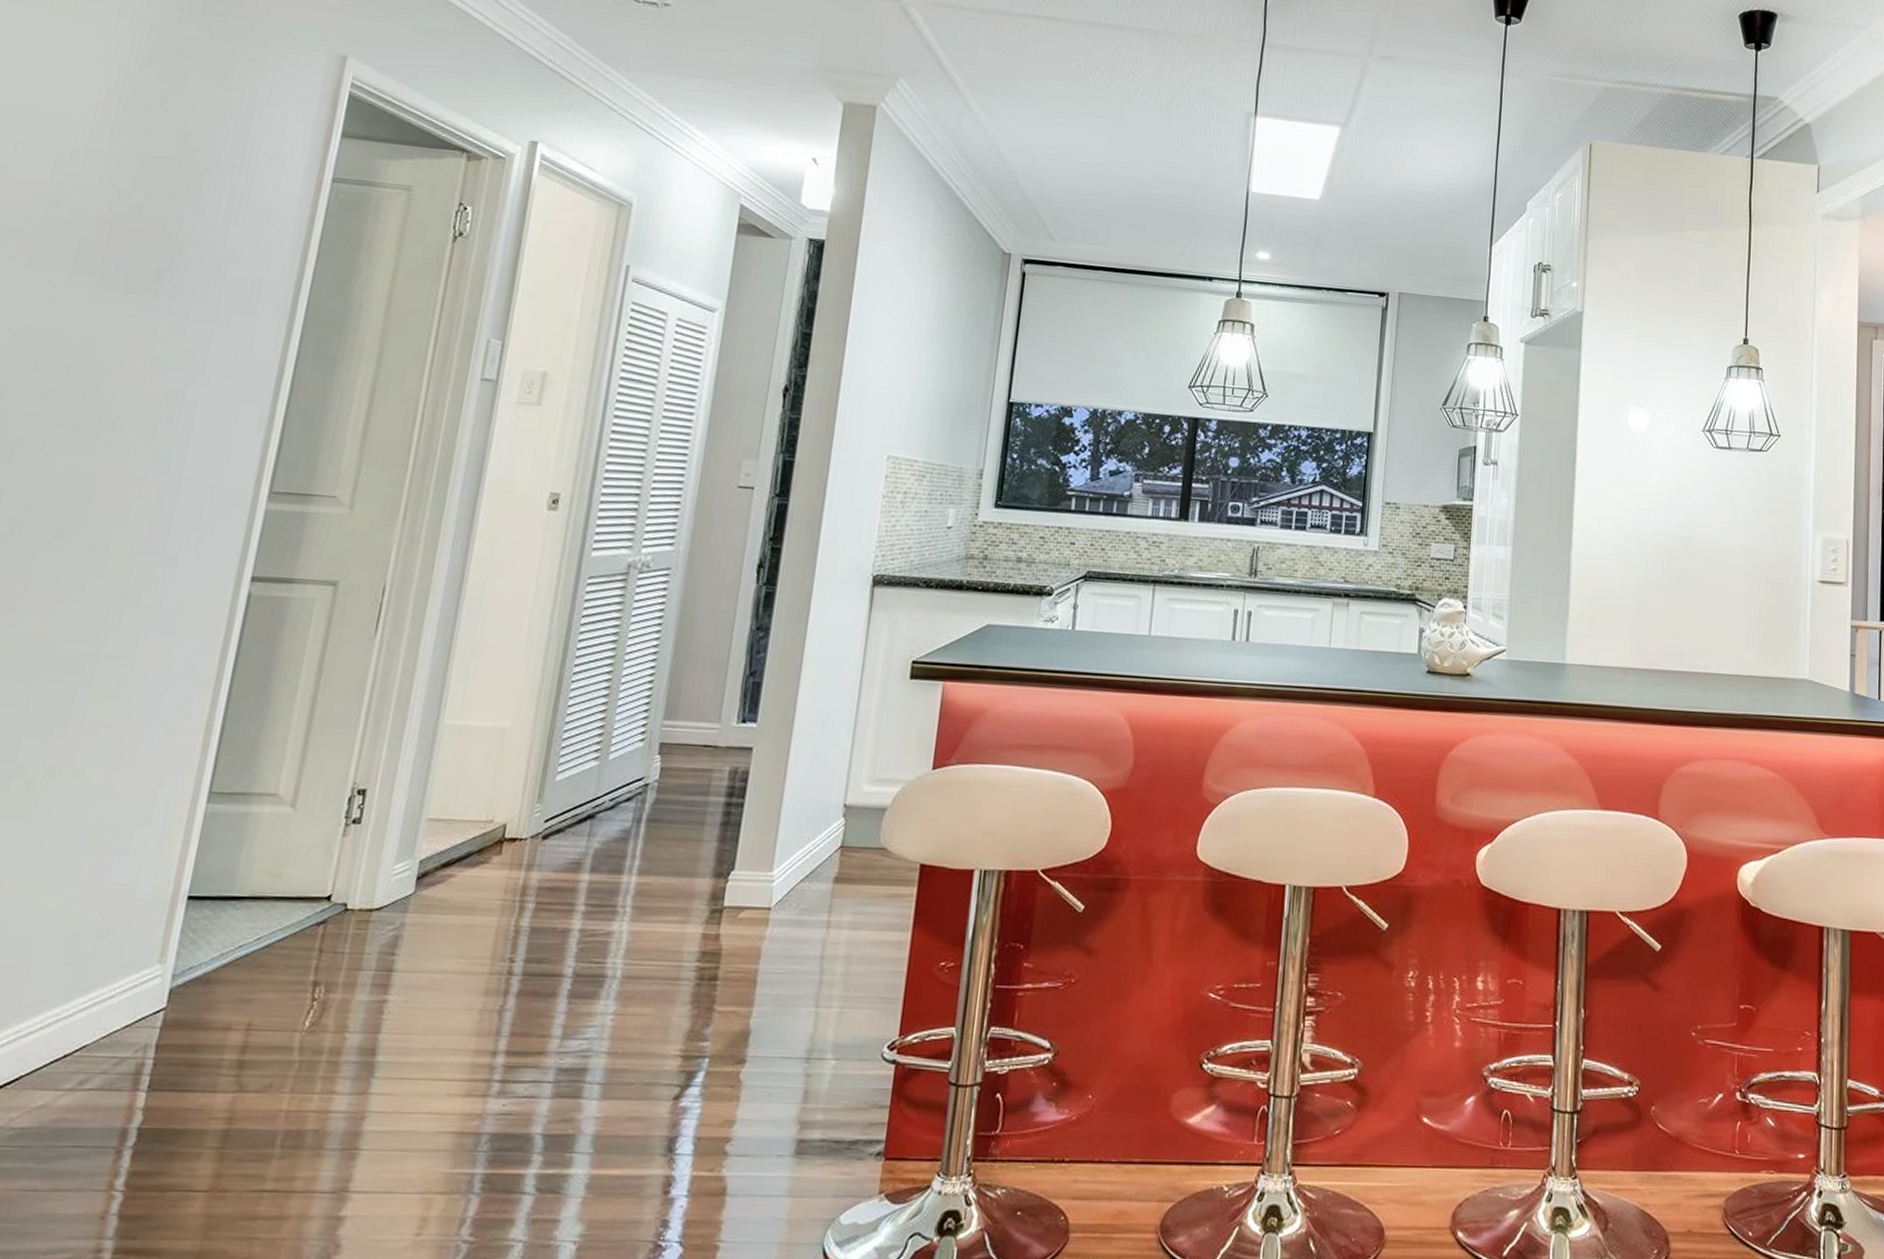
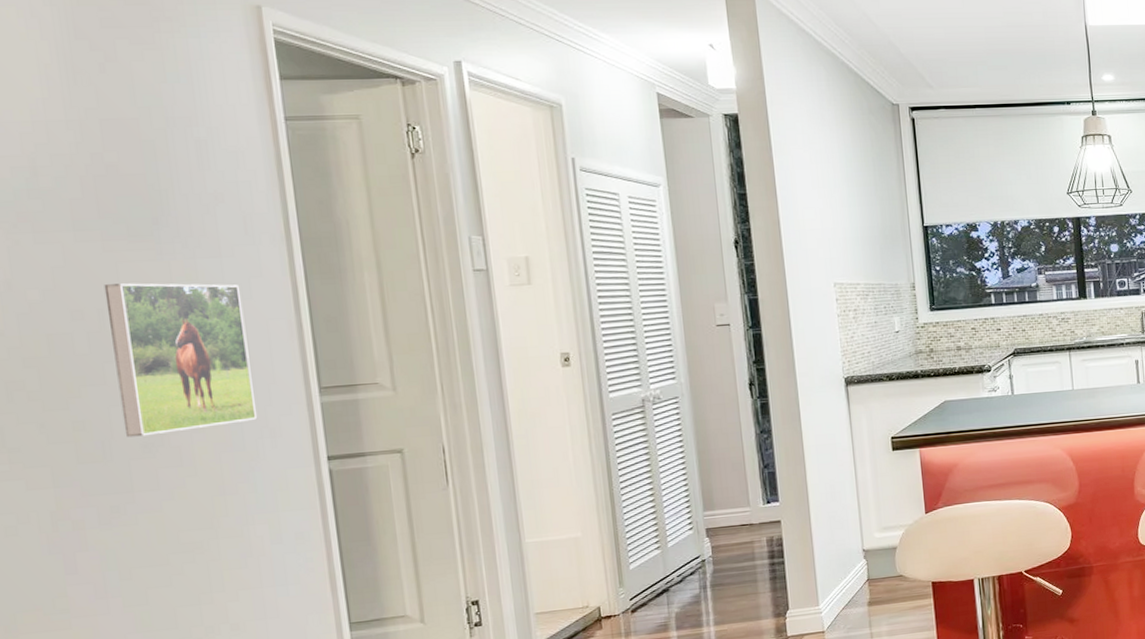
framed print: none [42,337,222,520] -> present [104,283,258,437]

